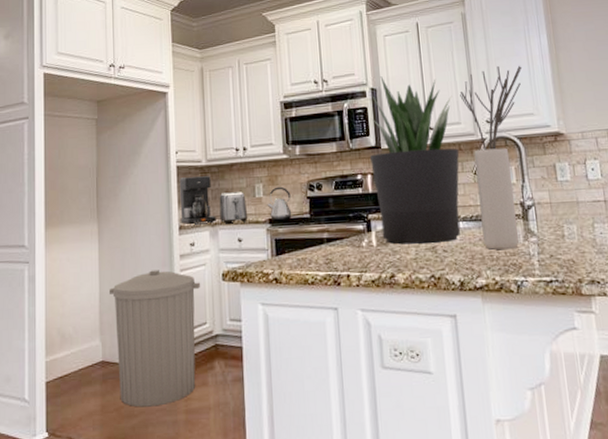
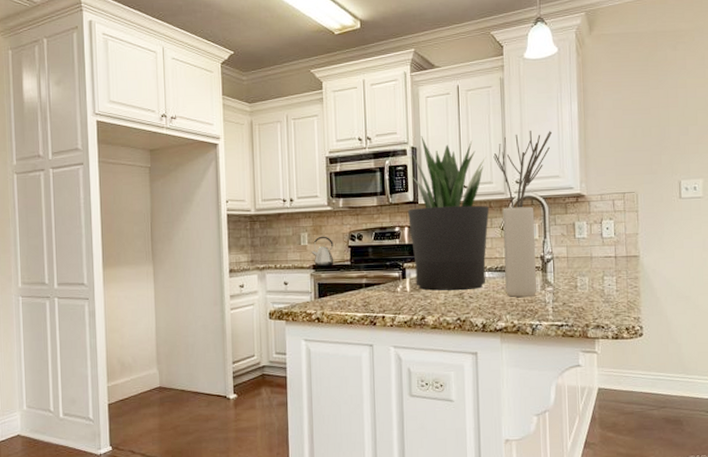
trash can: present [110,270,201,407] -> none [165,308,250,426]
coffee maker: present [179,176,216,225] -> none [229,224,264,269]
toaster: present [219,192,248,224] -> none [267,240,294,269]

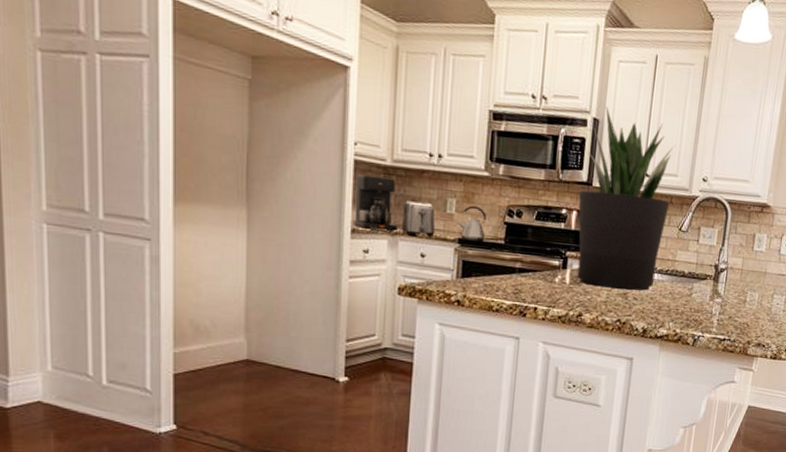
coffee maker: none [229,224,264,269] -> present [354,174,398,232]
toaster: none [267,240,294,269] -> present [402,201,436,237]
vase: present [493,130,553,297] -> none [673,124,750,306]

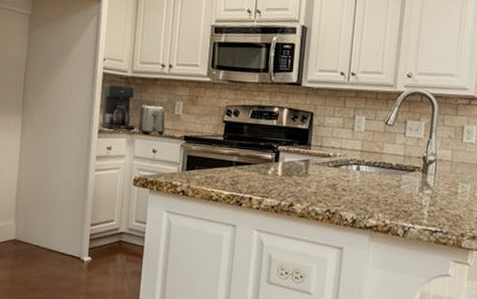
kettle: present [458,205,487,244] -> none [184,107,208,141]
planter: present [577,107,676,290] -> none [288,15,380,182]

